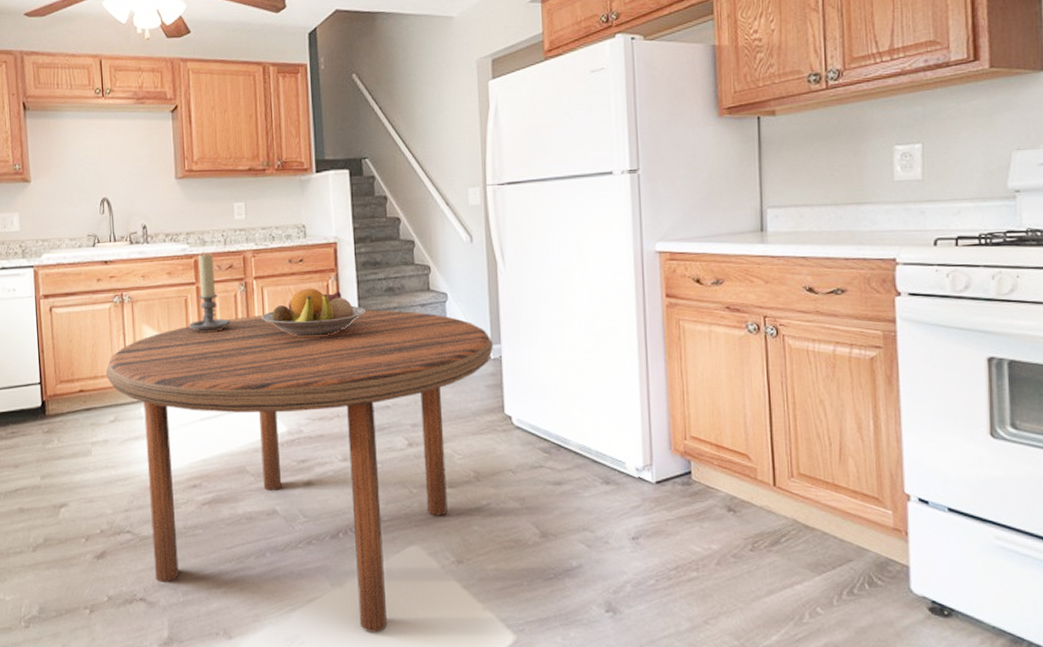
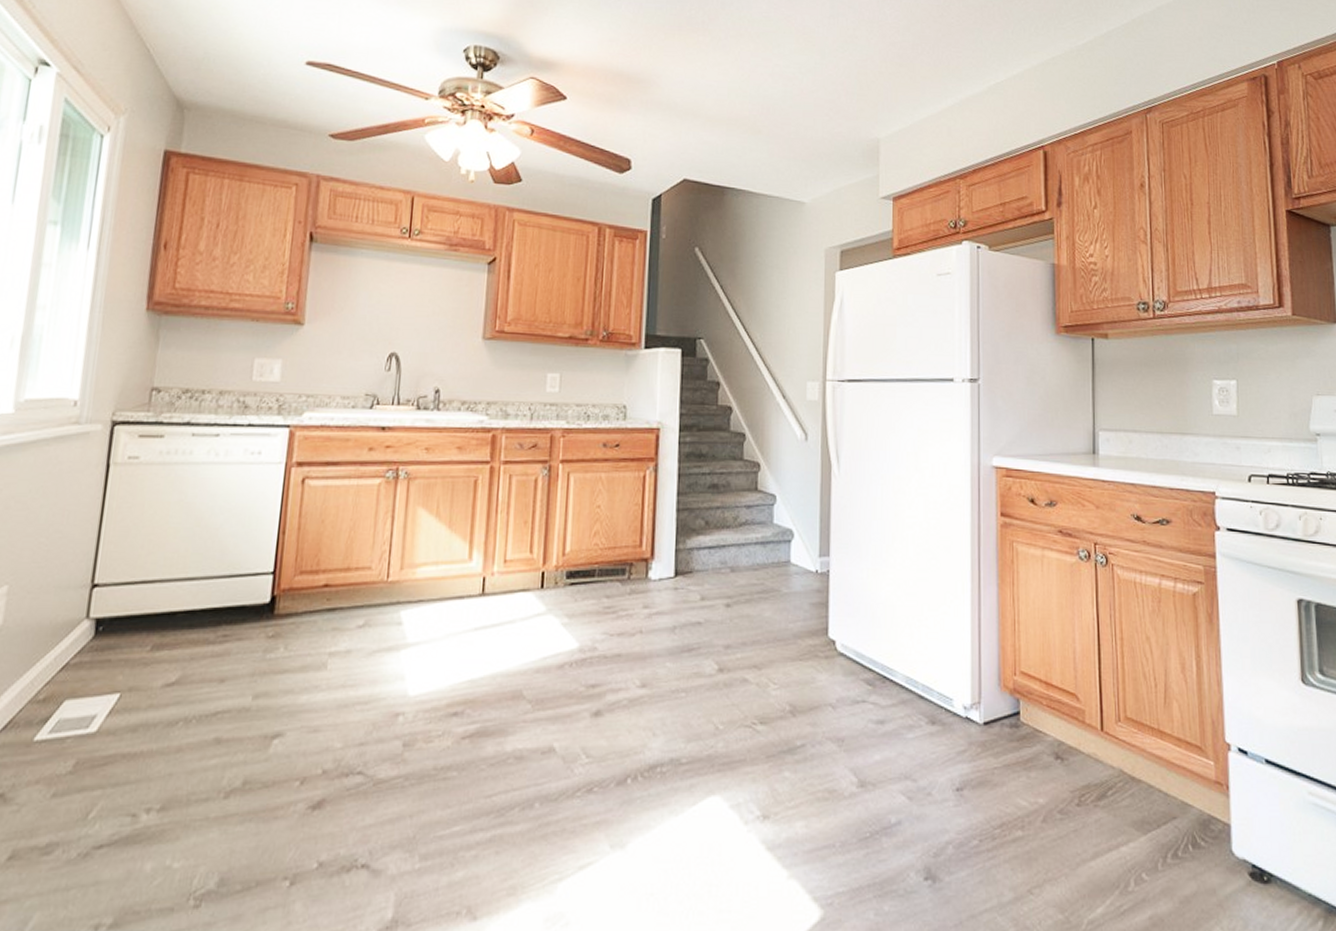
dining table: present [106,309,493,632] -> none [362,505,821,909]
candle holder: present [189,253,232,333] -> none [476,428,528,522]
fruit bowl: present [262,288,366,337] -> none [564,477,684,535]

